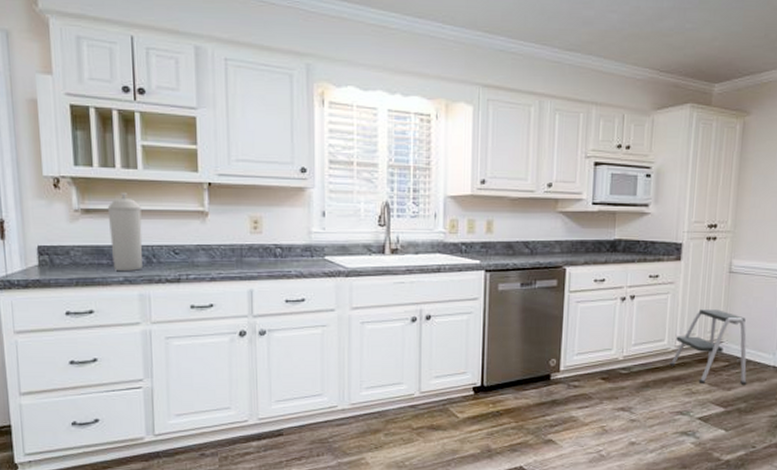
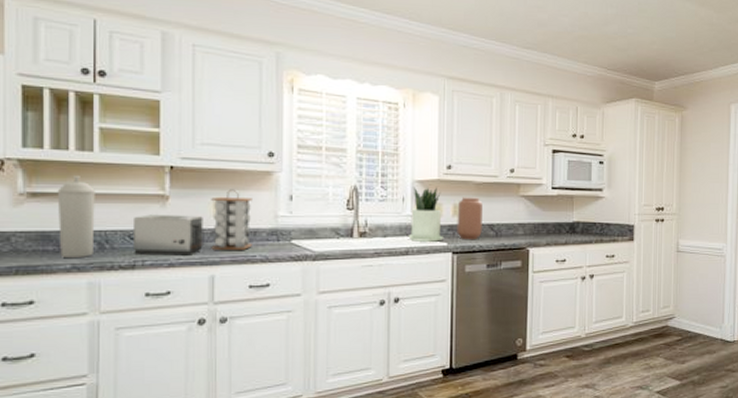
toaster: none [176,230,242,270] -> present [132,214,203,256]
spice rack: none [247,205,287,267] -> present [211,189,252,251]
planter: none [440,202,476,259] -> present [408,187,443,242]
vase: none [490,213,518,258] -> present [457,197,482,240]
step stool: present [669,309,747,385] -> none [628,287,698,359]

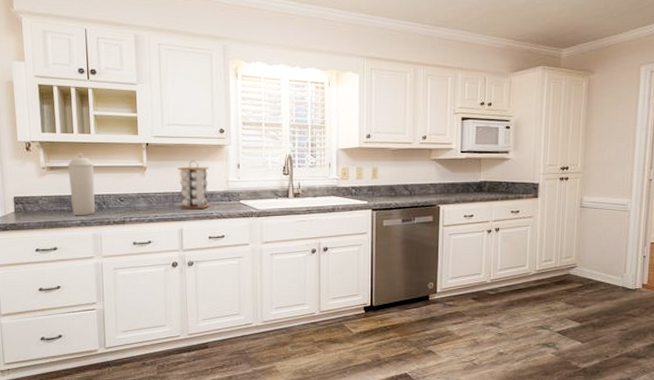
toaster: present [132,214,203,256] -> none [121,181,173,213]
planter: present [408,187,443,242] -> none [334,154,364,201]
vase: present [457,197,482,240] -> none [376,162,398,199]

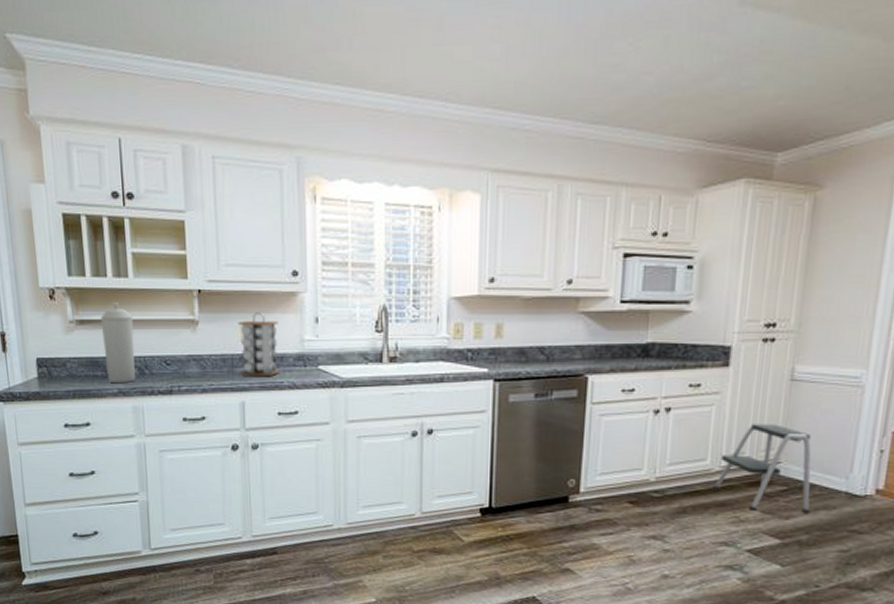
step stool: none [531,239,599,303] -> present [712,424,812,513]

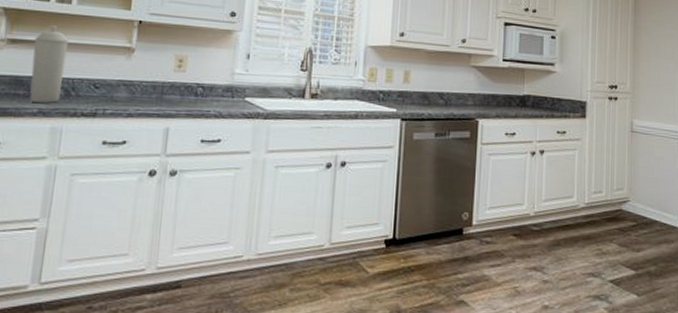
spice rack: present [238,312,279,377] -> none [168,45,212,106]
step stool: present [712,424,812,513] -> none [579,167,655,246]

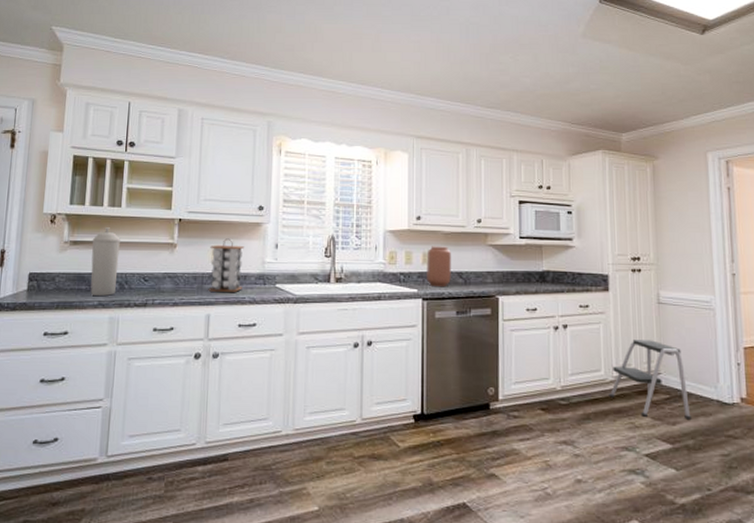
spice rack: none [168,45,212,106] -> present [208,238,244,293]
vase: none [406,64,433,108] -> present [426,246,451,287]
step stool: none [579,167,655,246] -> present [608,340,692,420]

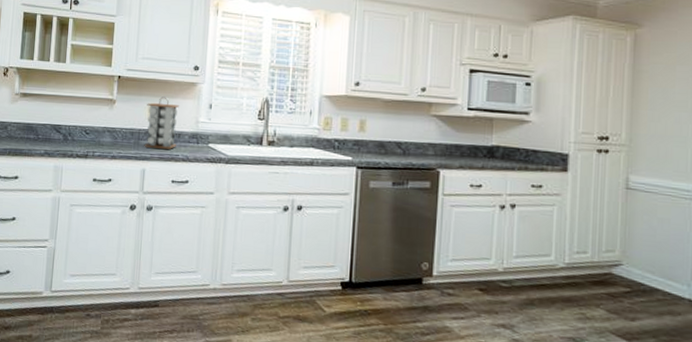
canister: present [90,227,120,296] -> none [38,81,65,146]
vase: present [426,246,451,287] -> none [362,113,390,157]
step stool: present [608,340,692,420] -> none [557,226,655,317]

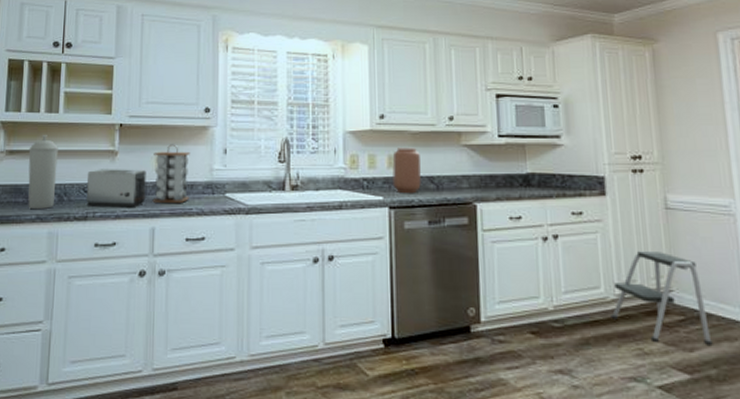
canister: none [38,81,65,146] -> present [28,135,58,209]
toaster: none [87,114,140,151] -> present [86,169,146,208]
vase: none [362,113,390,157] -> present [392,147,421,194]
step stool: none [557,226,655,317] -> present [610,251,713,345]

